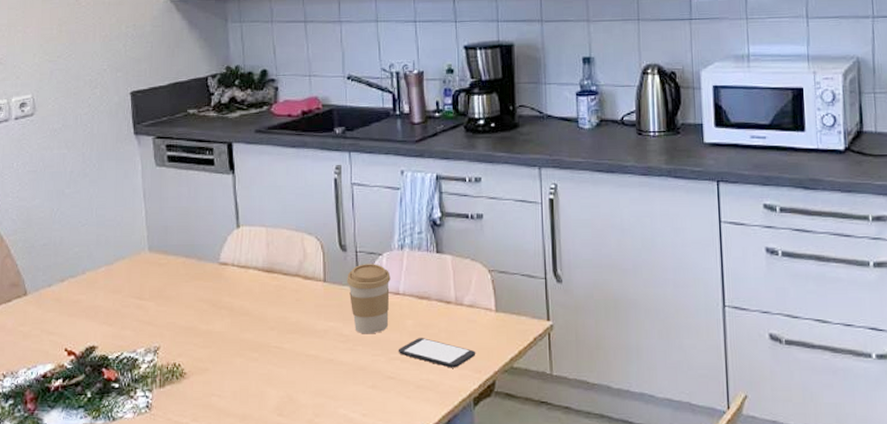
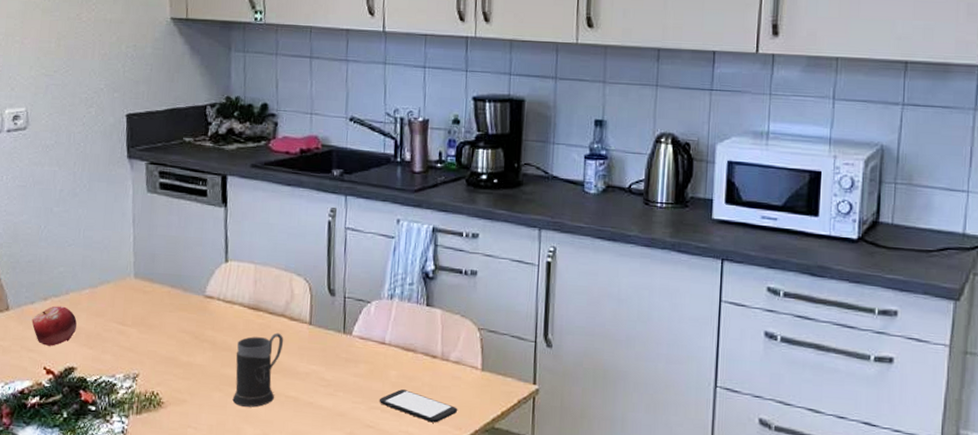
fruit: none [50,286,95,327] -> present [32,305,77,346]
mug: none [254,293,300,369] -> present [232,332,284,407]
coffee cup: present [347,264,391,334] -> none [333,310,378,382]

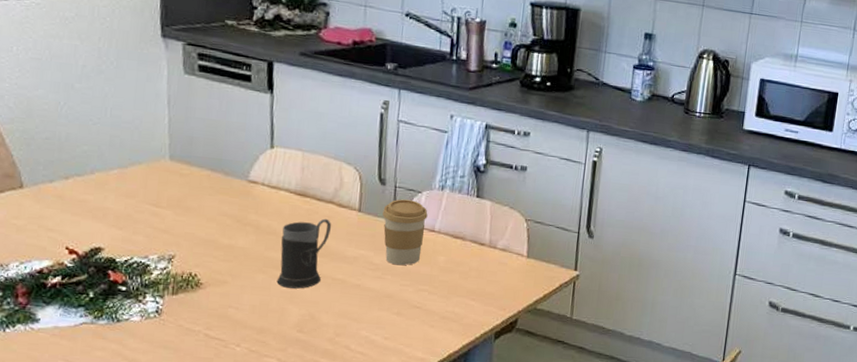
fruit: present [32,305,77,346] -> none [51,185,104,226]
coffee cup: none [333,310,378,382] -> present [383,199,428,266]
smartphone: present [379,389,458,423] -> none [426,273,503,304]

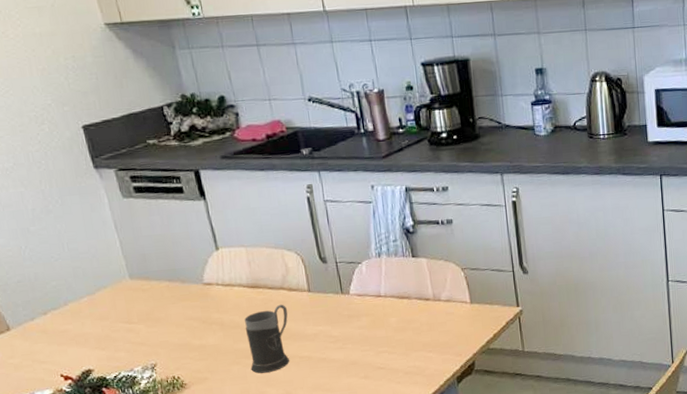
coffee cup: present [383,199,428,266] -> none [330,271,374,334]

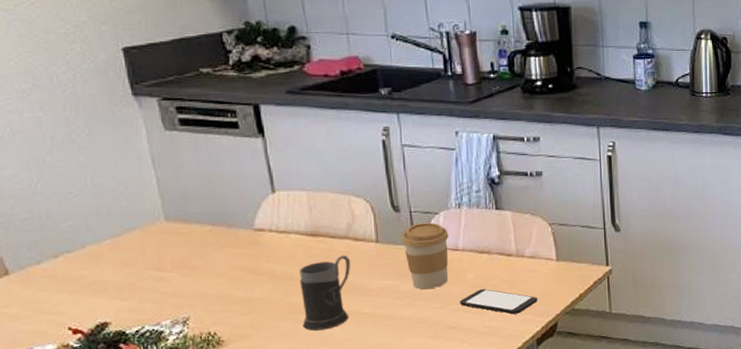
coffee cup: none [330,271,374,334] -> present [401,222,449,290]
smartphone: none [384,332,456,355] -> present [459,289,538,314]

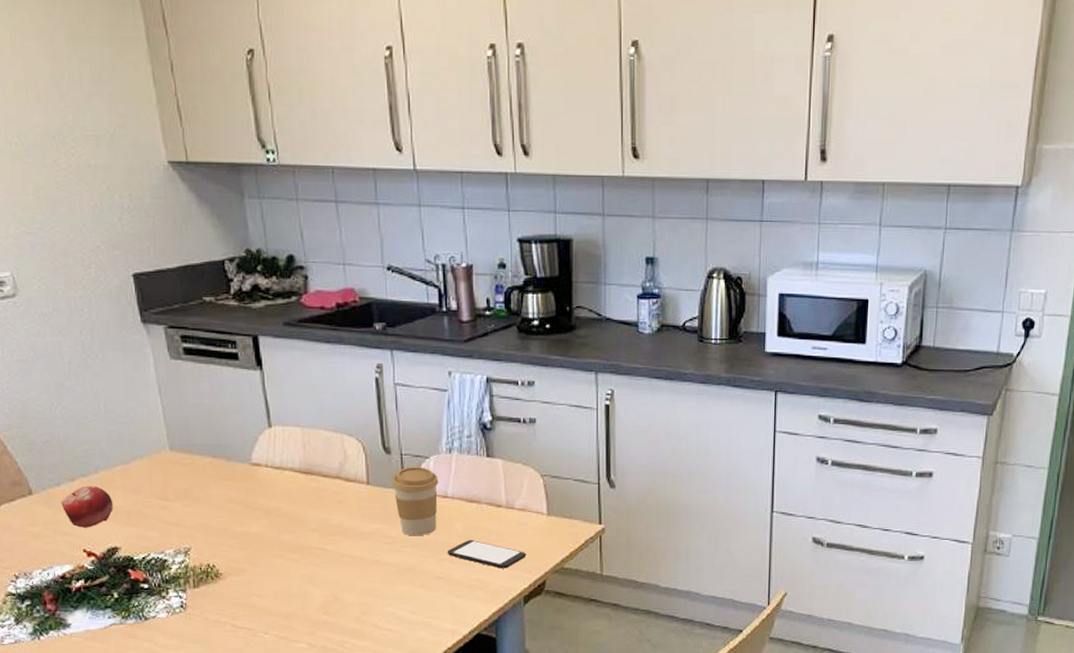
fruit: none [42,261,102,305] -> present [61,486,113,528]
mug: present [299,255,351,331] -> none [292,495,342,570]

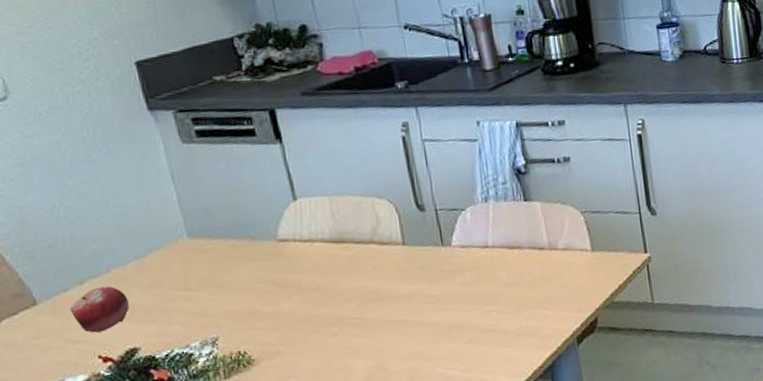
coffee cup: present [392,467,439,536] -> none [428,219,480,292]
smartphone: present [447,540,527,569] -> none [492,286,576,312]

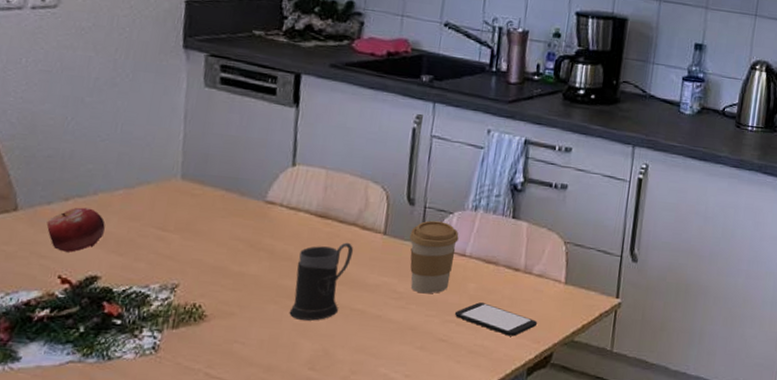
mug: none [326,260,380,343] -> present [289,242,354,321]
coffee cup: none [428,219,480,292] -> present [410,220,459,294]
smartphone: none [492,286,576,312] -> present [454,302,538,337]

